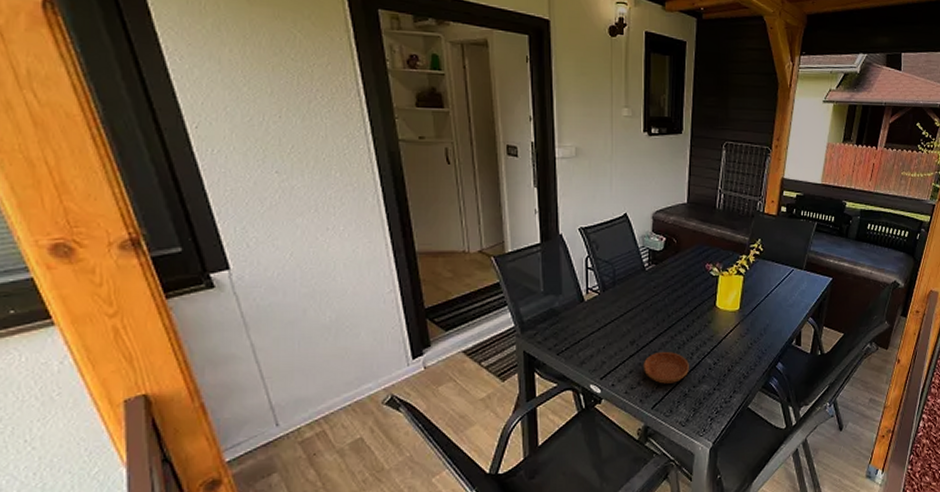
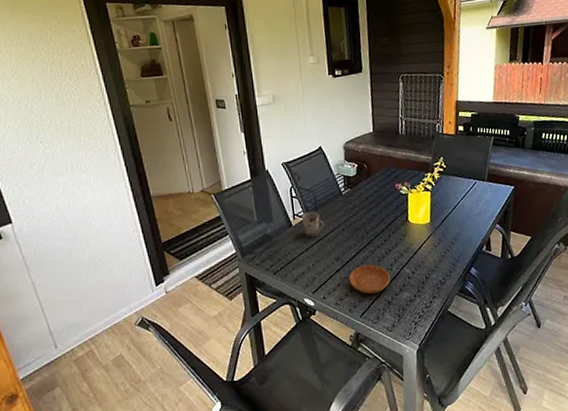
cup: none [595,286,622,316] -> present [301,211,325,238]

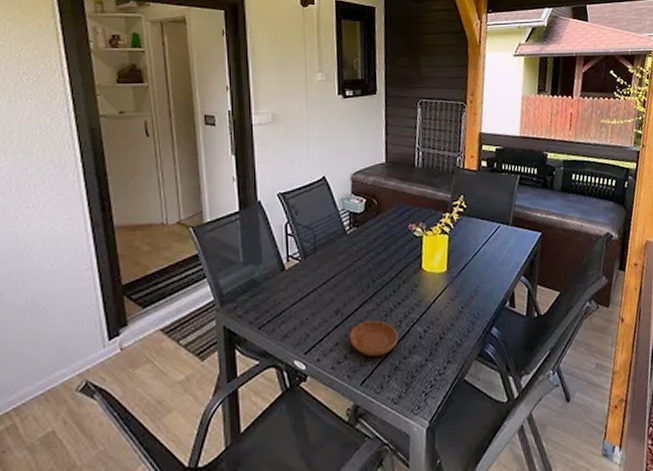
cup: present [301,211,325,238] -> none [296,252,324,285]

